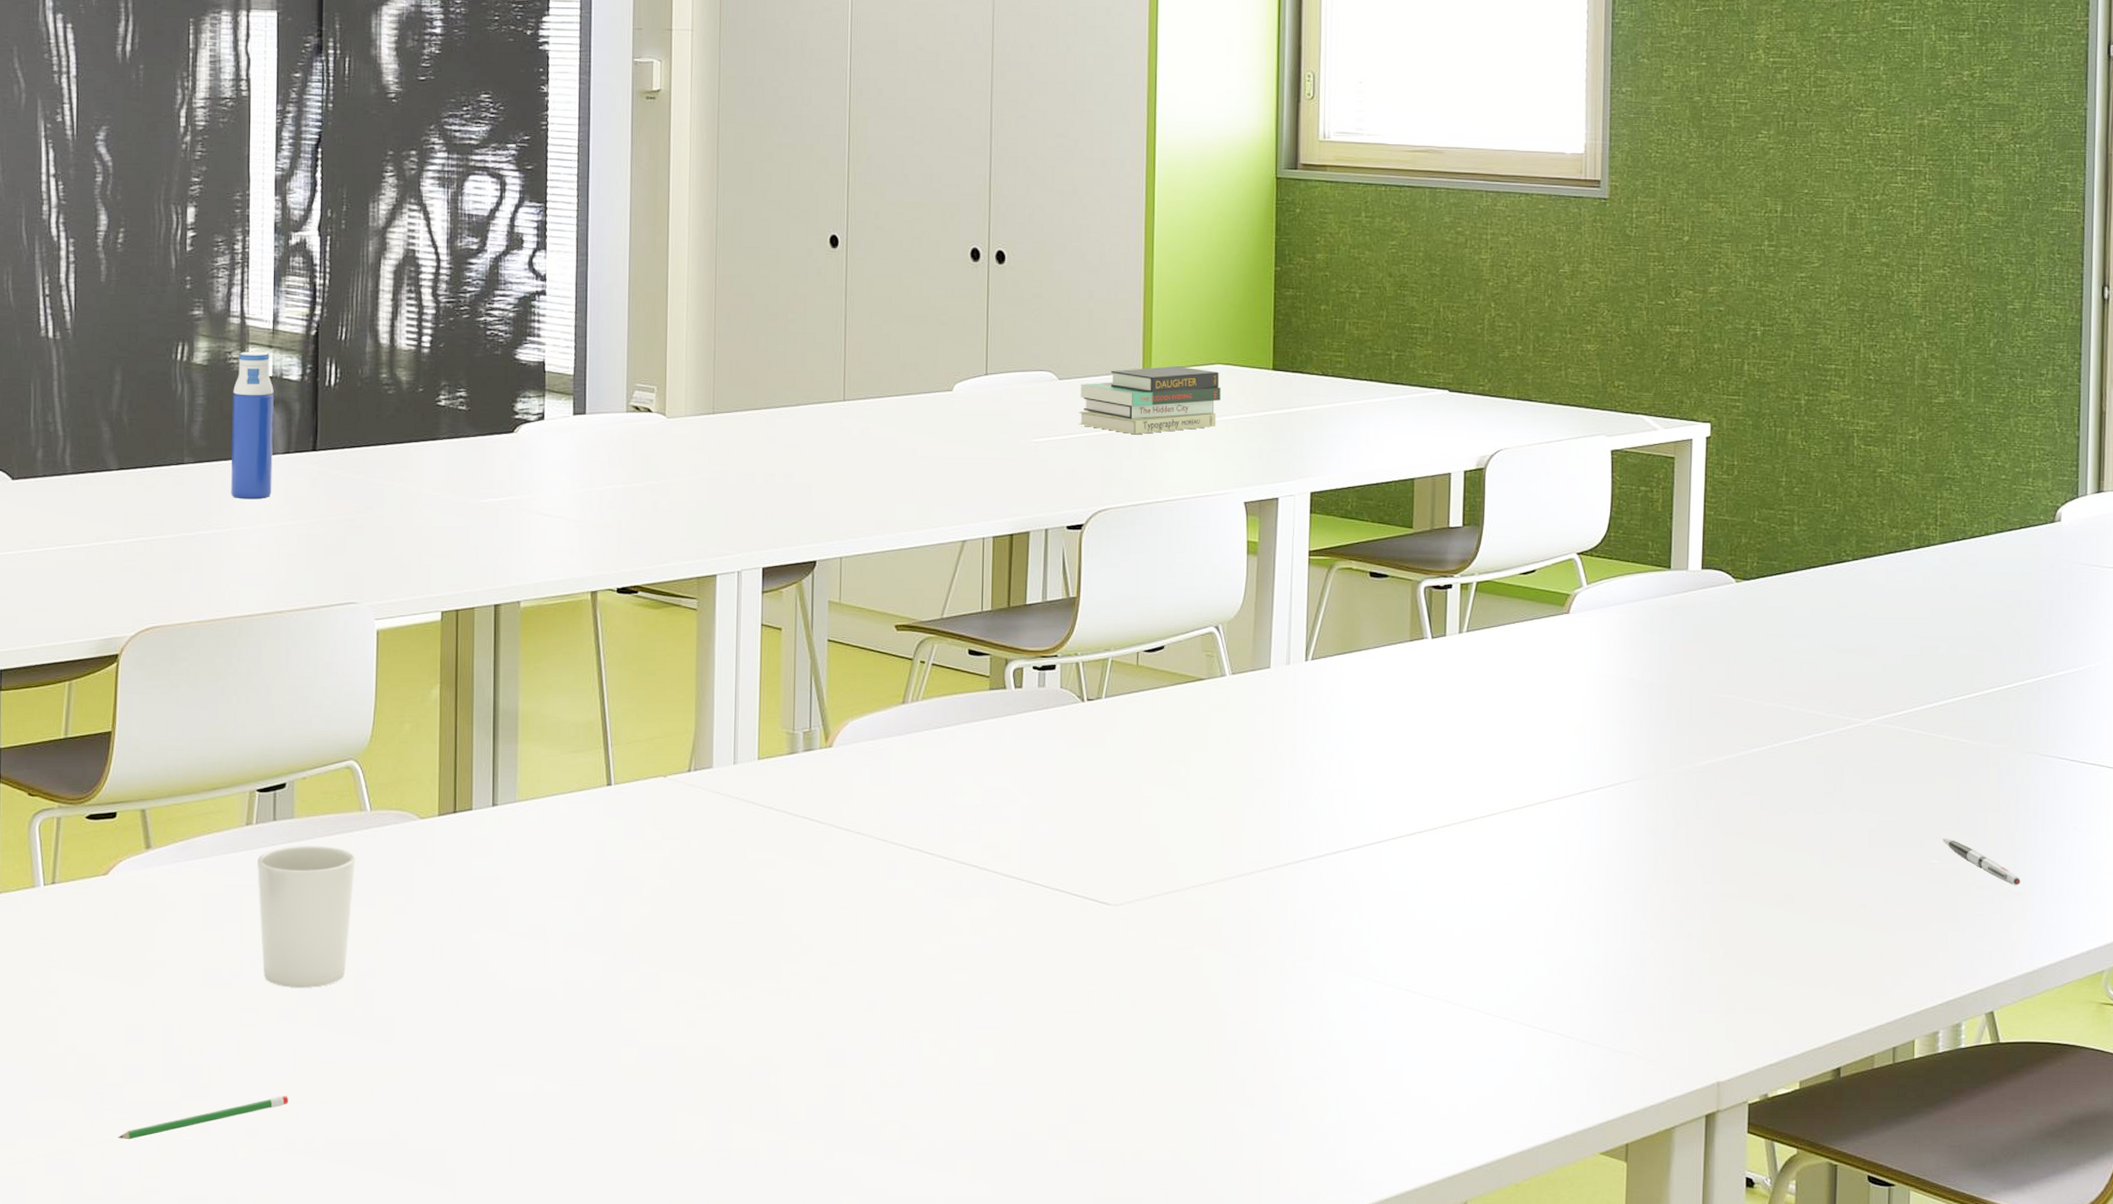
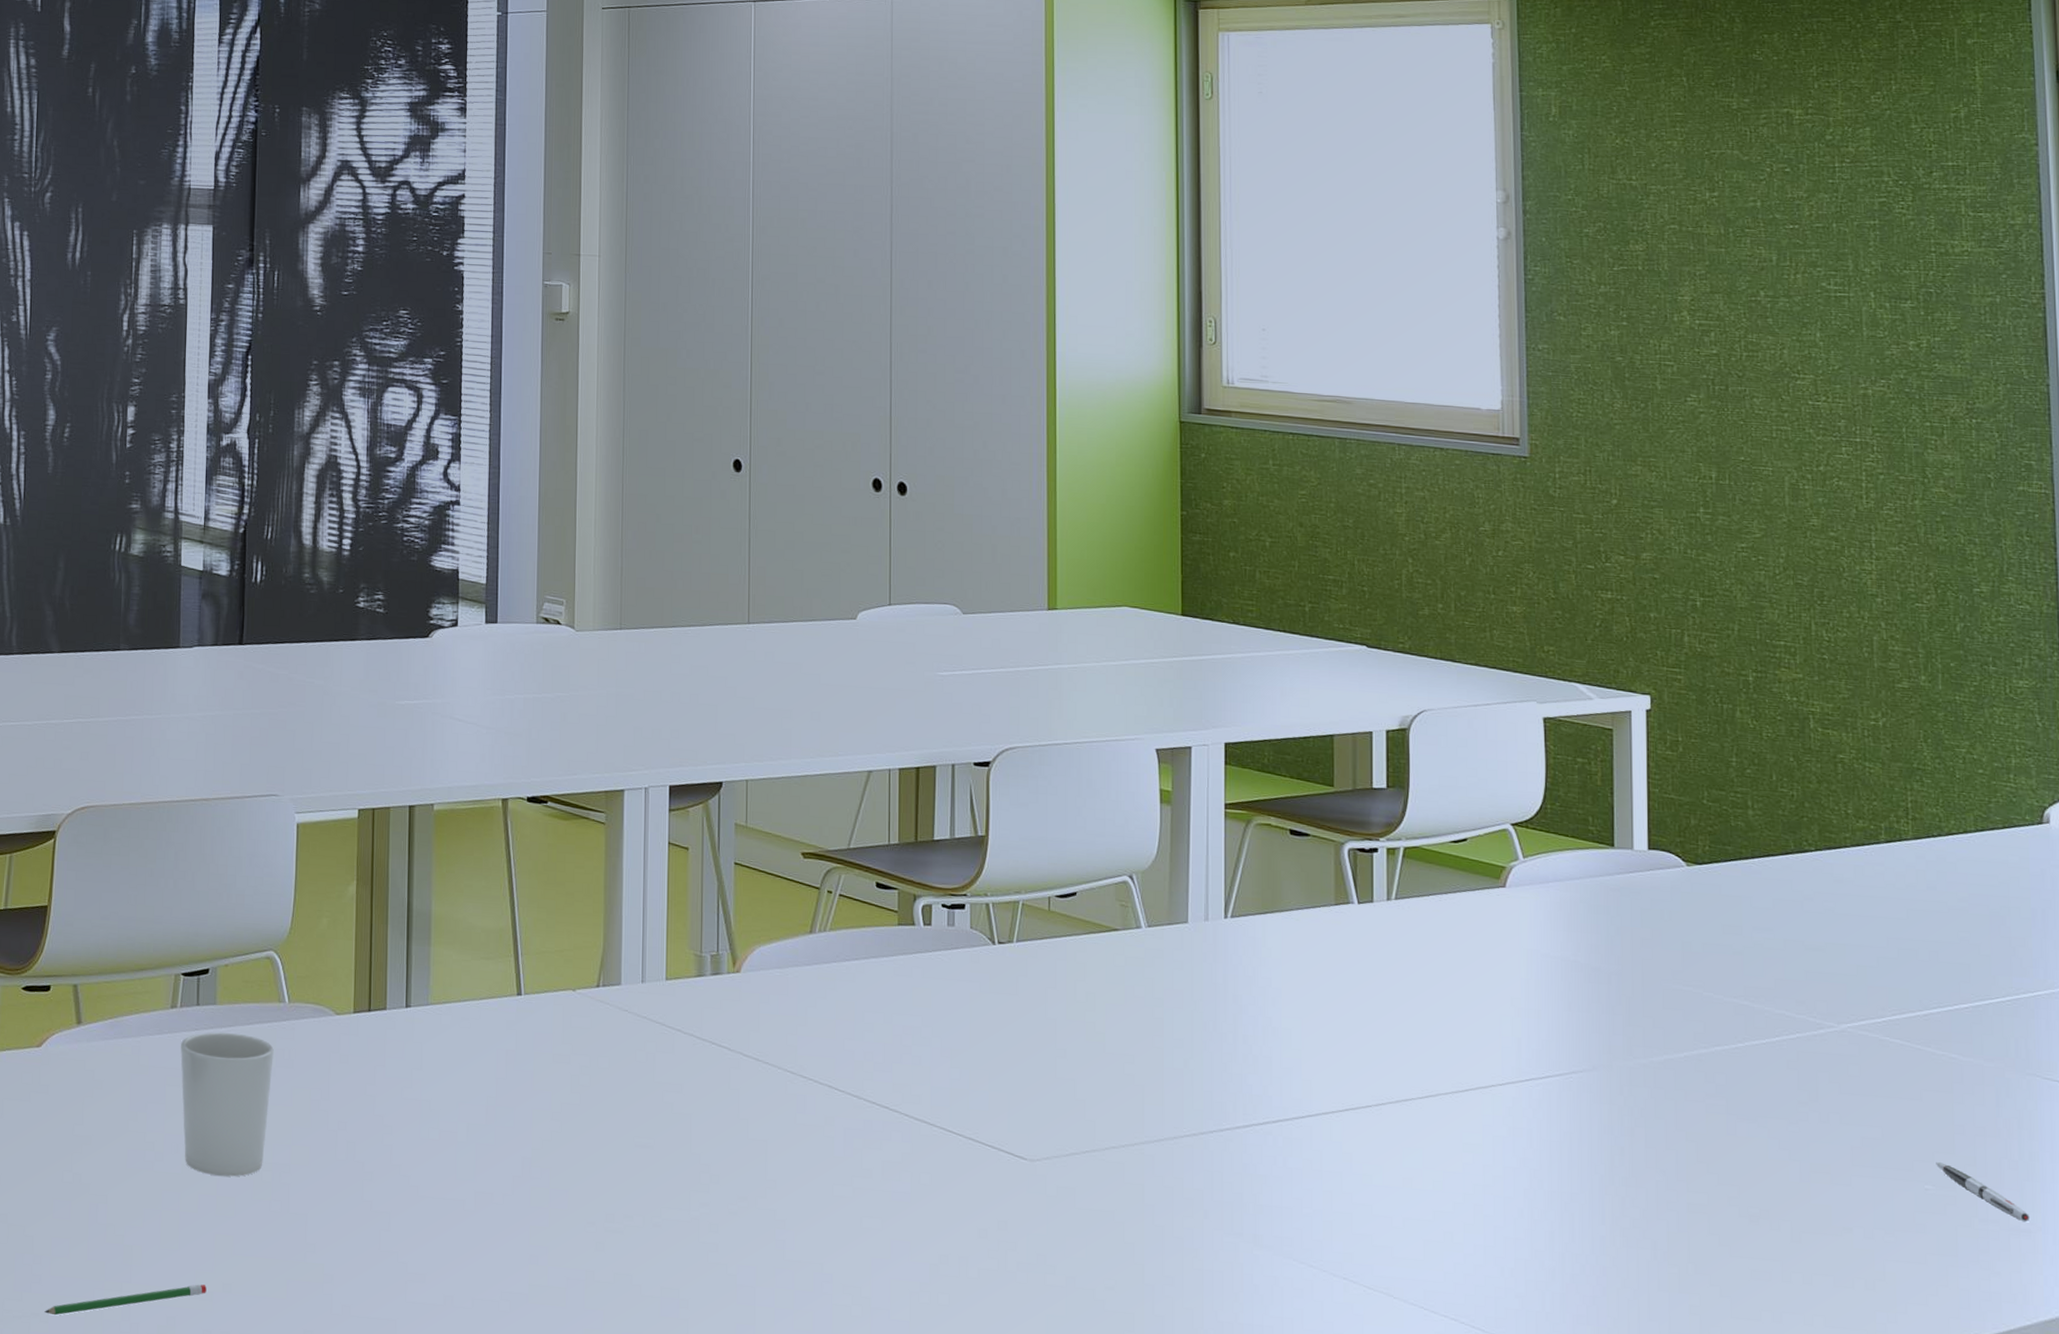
water bottle: present [230,351,274,500] -> none [162,545,204,689]
books: present [1079,366,1221,435] -> none [984,606,1129,674]

